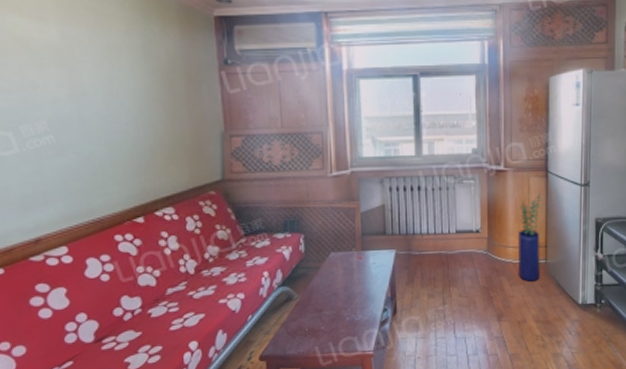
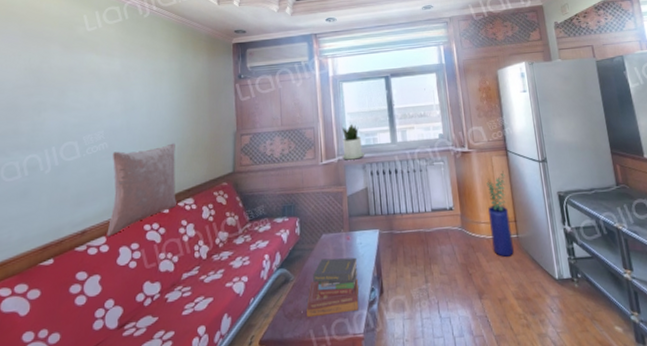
pillow: none [63,141,153,246] -> present [107,143,176,237]
books: none [312,277,370,334] -> present [306,257,359,317]
planter: none [356,130,383,173] -> present [341,123,364,160]

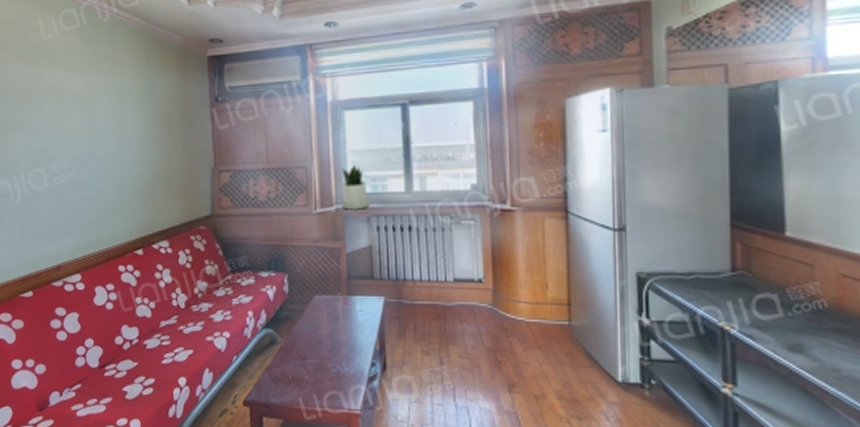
pillow: present [107,143,176,237] -> none [81,177,151,274]
books: present [306,257,359,317] -> none [295,323,357,386]
vase: present [487,171,514,257] -> none [532,238,562,347]

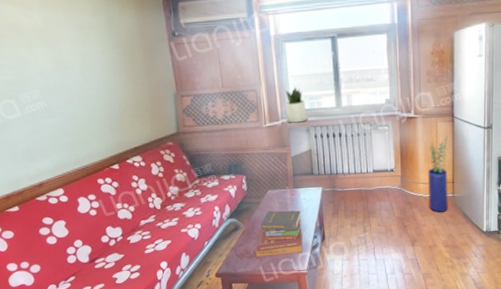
books: none [295,323,357,386] -> present [255,210,303,257]
vase: none [532,238,562,347] -> present [428,136,449,213]

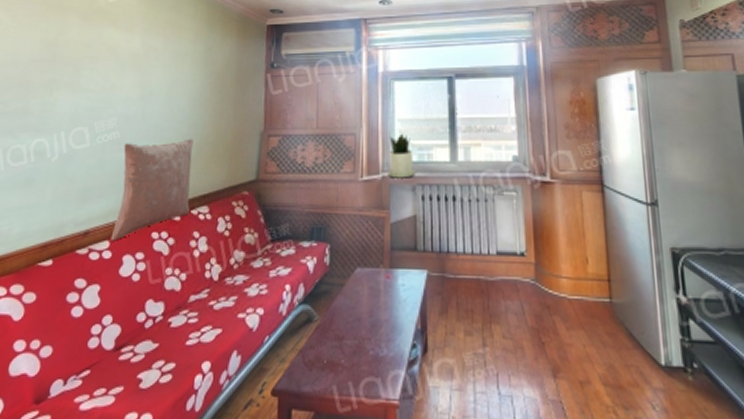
pillow: none [53,103,126,189] -> present [110,139,193,241]
books: present [255,210,303,257] -> none [331,299,398,371]
vase: present [428,136,449,213] -> none [572,212,604,326]

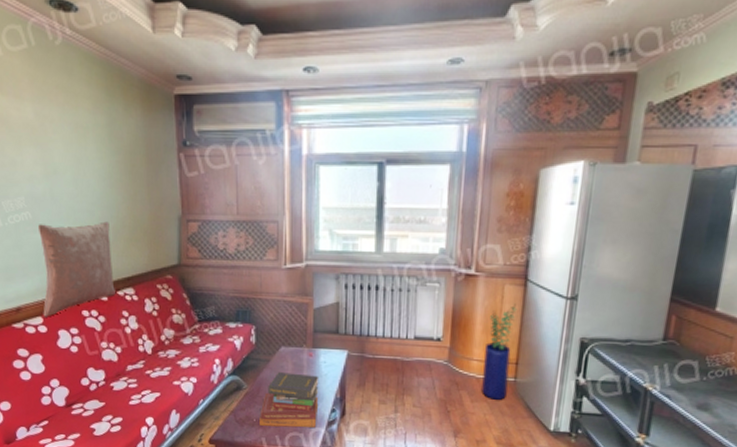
books: none [331,299,398,371] -> present [260,372,319,428]
planter: present [387,133,415,178] -> none [311,222,339,267]
vase: none [572,212,604,326] -> present [482,304,517,400]

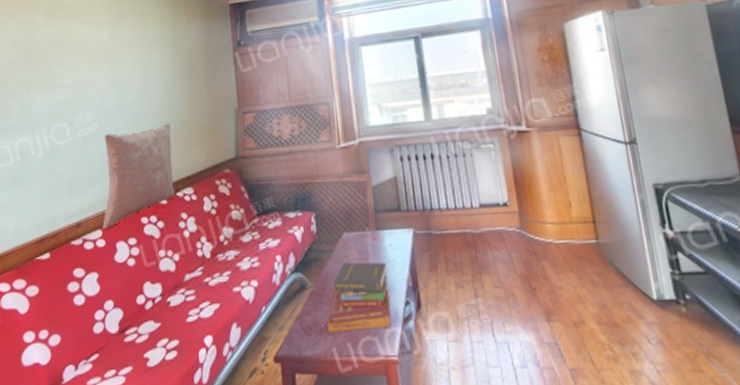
vase: present [482,304,517,400] -> none [552,156,593,268]

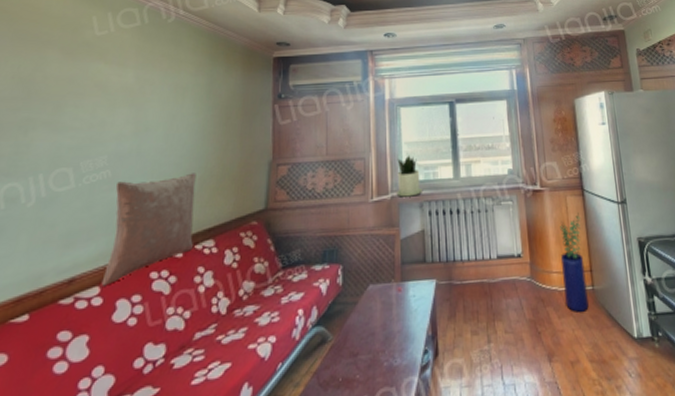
books: present [327,262,391,332] -> none [346,312,409,385]
planter: none [362,97,391,143] -> present [396,155,422,197]
vase: none [552,156,593,268] -> present [560,213,589,312]

